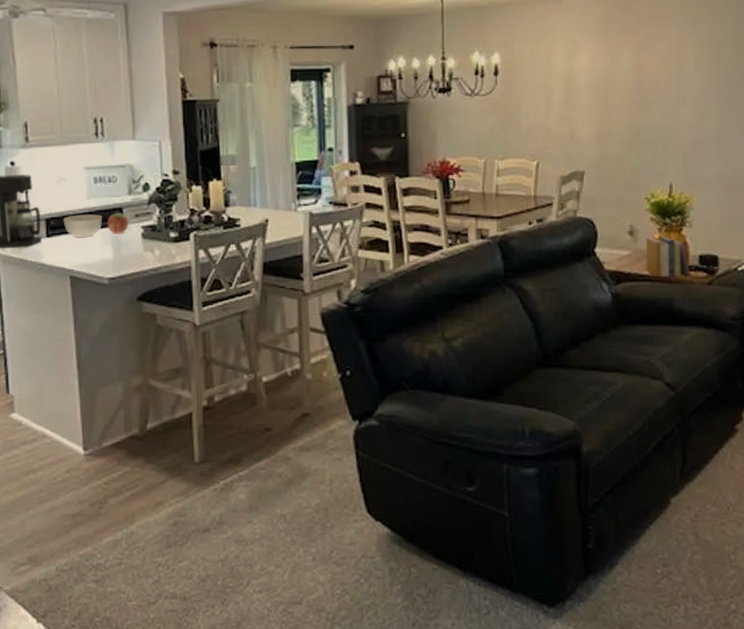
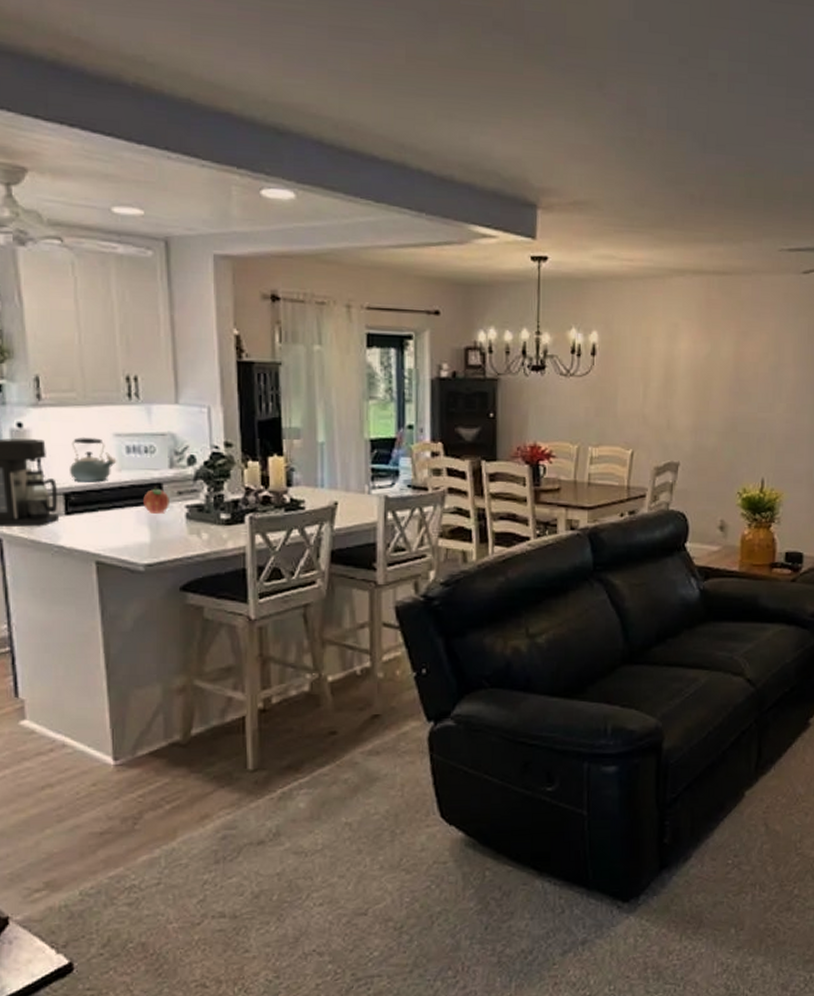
kettle: none [49,171,87,209] -> present [69,436,117,482]
bowl: present [63,214,103,238] -> none [86,489,137,517]
books: present [645,236,691,278] -> none [734,532,777,574]

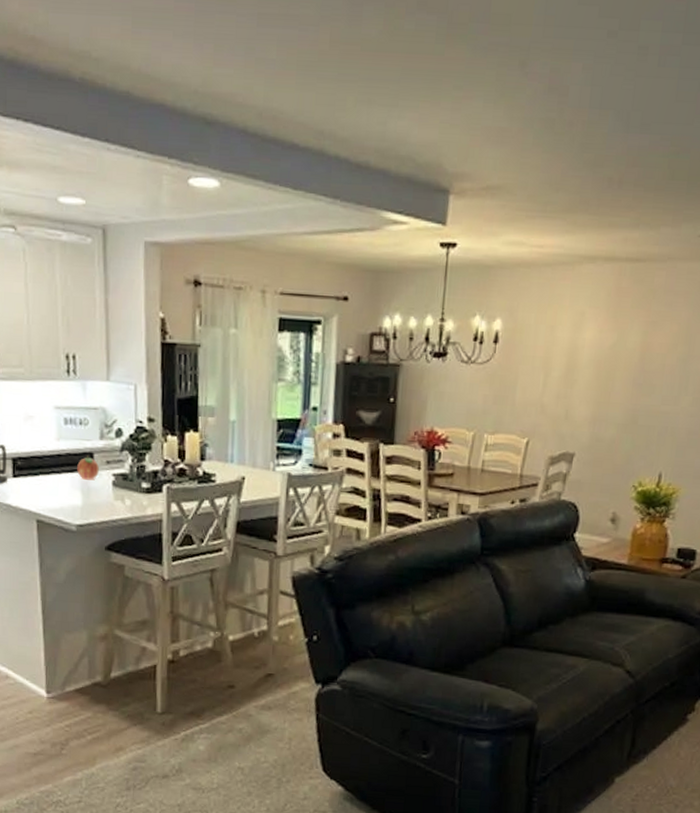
kettle: present [69,436,117,482] -> none [16,408,56,450]

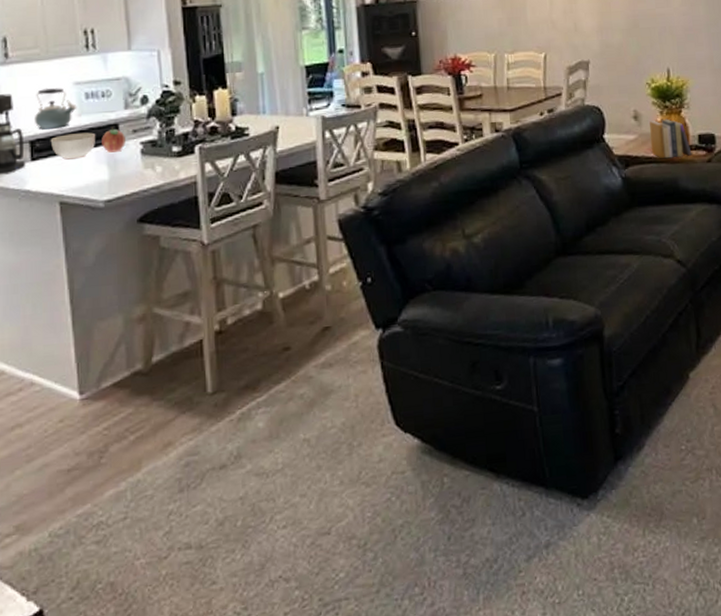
kettle: none [16,408,56,450] -> present [34,87,77,129]
bowl: none [30,456,72,482] -> present [50,132,96,160]
books: none [622,526,667,569] -> present [649,119,692,159]

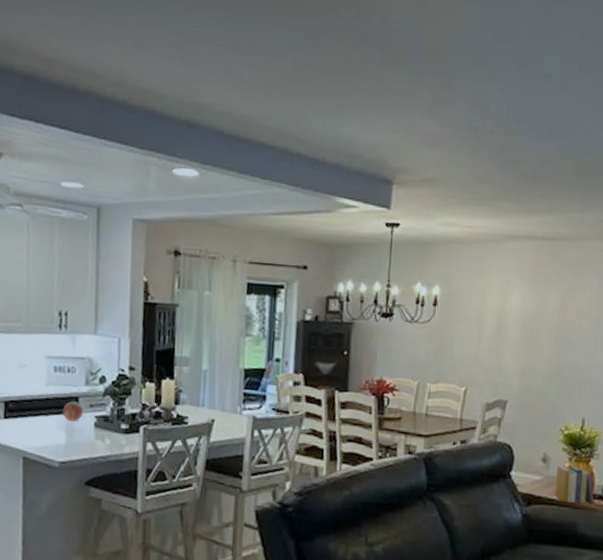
kettle: present [34,87,77,129] -> none [10,357,46,394]
bowl: present [50,132,96,160] -> none [21,400,59,423]

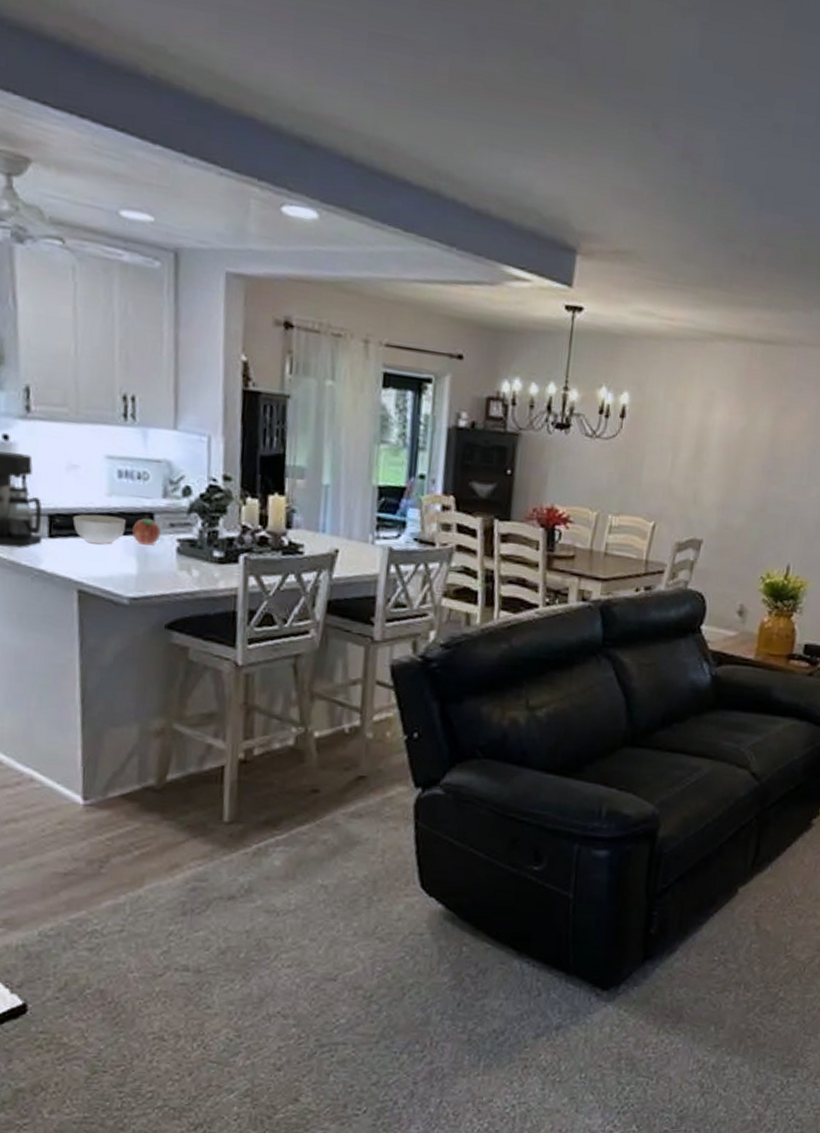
bowl: none [21,400,59,423] -> present [72,514,127,545]
books: present [554,465,595,504] -> none [749,620,794,665]

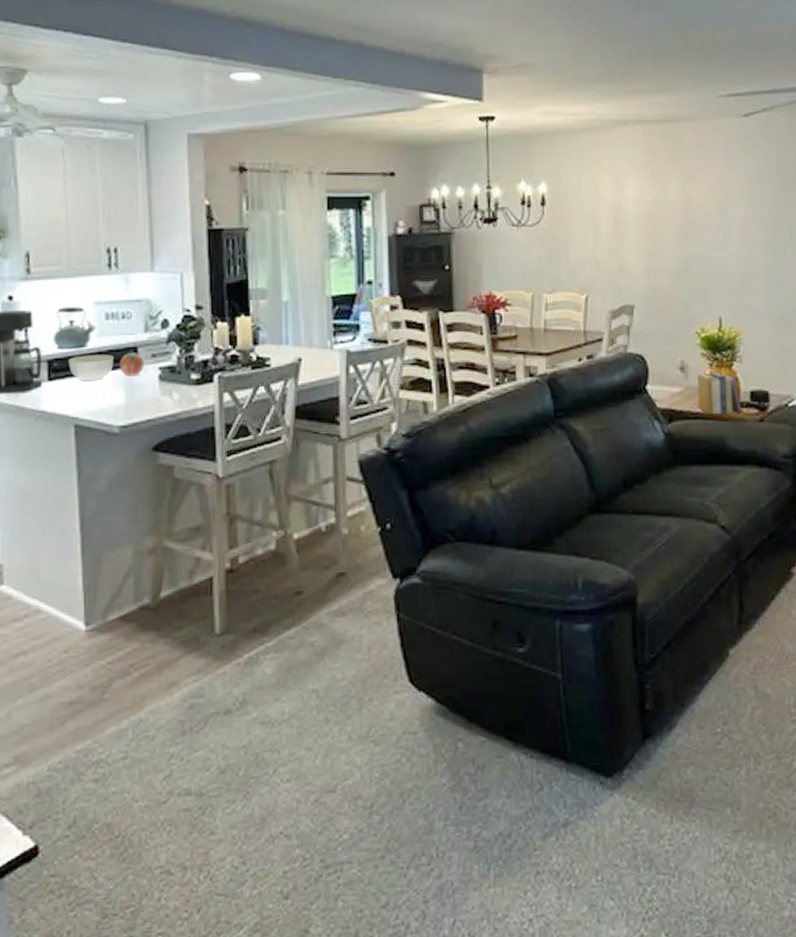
kettle: none [55,456,107,506] -> present [52,306,97,349]
books: none [749,620,794,665] -> present [697,372,743,415]

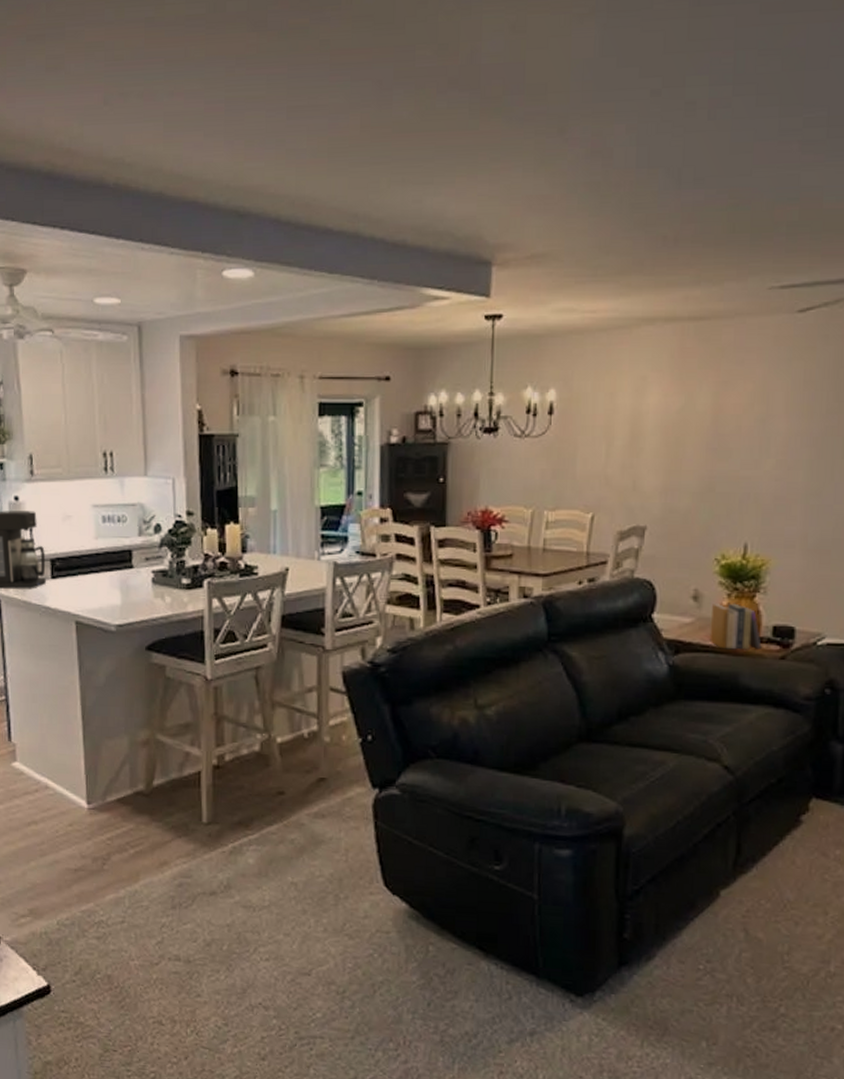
kettle: present [52,306,97,349] -> none [55,508,94,549]
bowl: present [68,354,115,381] -> none [69,556,111,581]
fruit: present [120,350,144,376] -> none [116,553,138,578]

